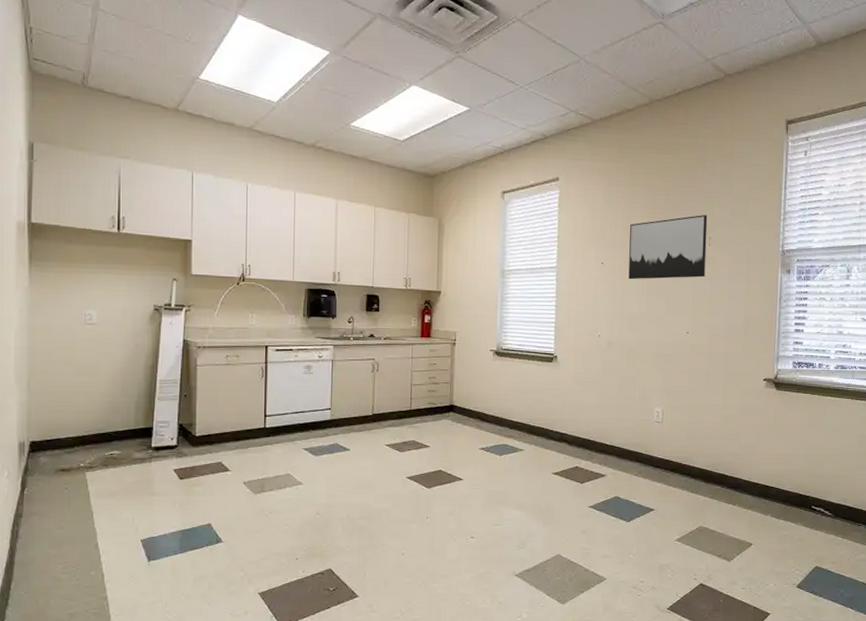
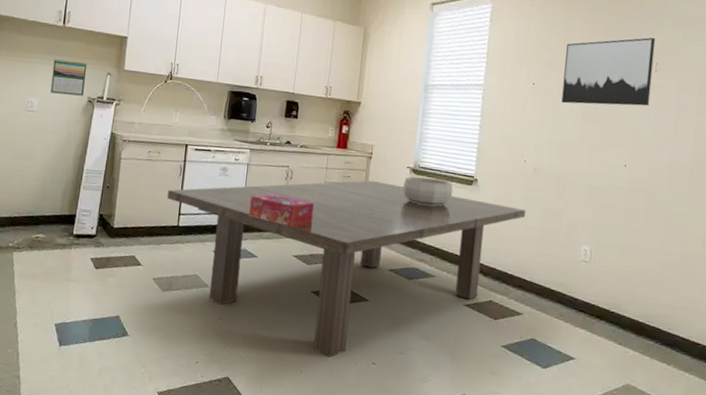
calendar: none [111,268,150,305] -> present [50,59,87,96]
dining table: none [251,366,603,537] -> present [167,180,526,358]
tissue box: none [337,387,403,417] -> present [248,193,315,227]
decorative bowl: none [488,358,535,385] -> present [403,176,453,207]

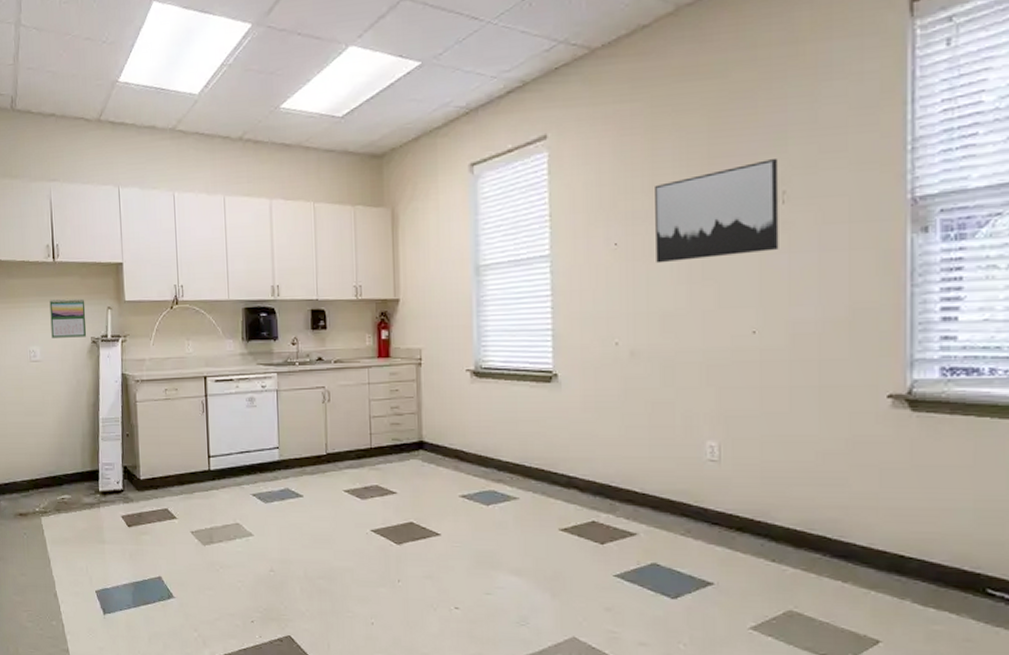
dining table: present [167,180,526,358] -> none [192,392,626,605]
tissue box: present [248,193,315,227] -> none [285,421,362,457]
decorative bowl: present [403,176,453,207] -> none [464,379,528,414]

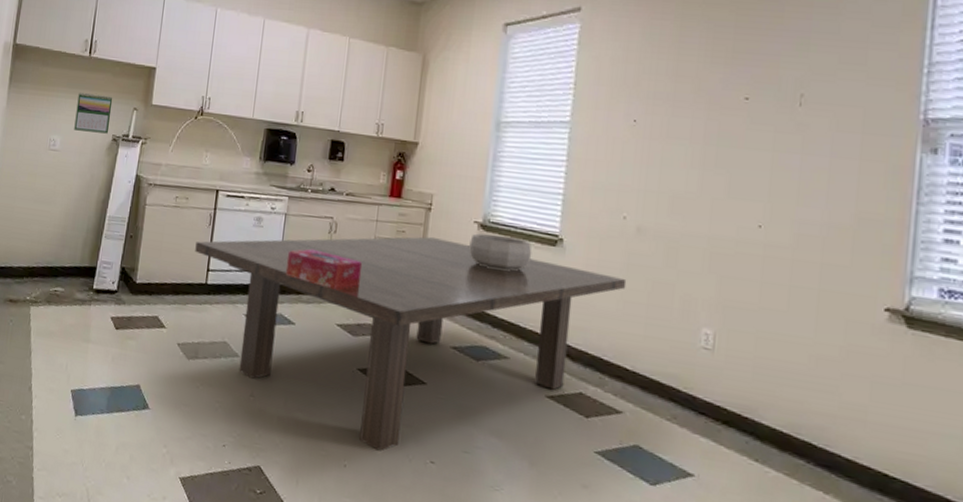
dining table: none [192,392,626,605] -> present [195,236,627,451]
tissue box: none [285,421,362,457] -> present [285,249,363,290]
decorative bowl: none [464,379,528,414] -> present [469,233,532,272]
wall art: present [655,159,779,264] -> none [672,62,800,150]

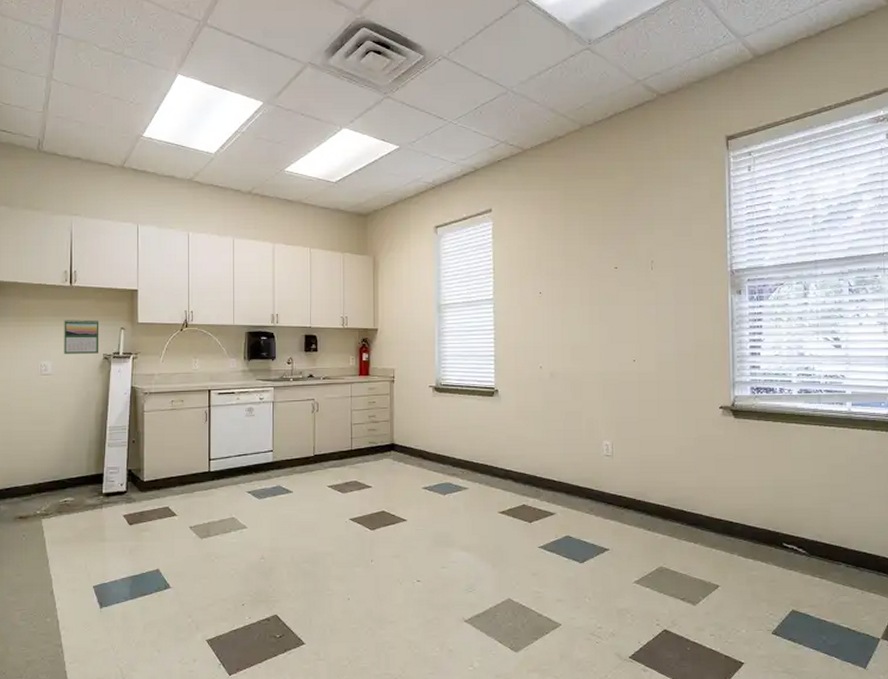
dining table: present [195,236,627,451] -> none [195,404,548,581]
tissue box: present [285,249,363,290] -> none [279,427,344,458]
decorative bowl: present [469,233,532,272] -> none [428,394,476,421]

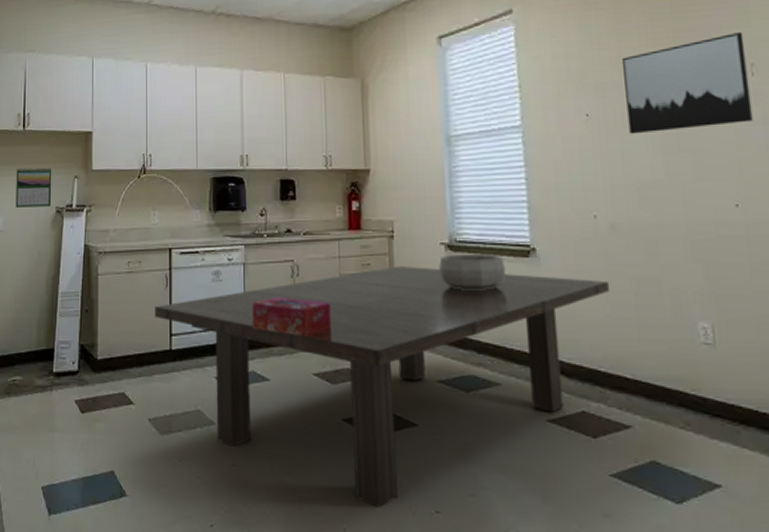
dining table: none [195,404,548,581] -> present [155,266,610,508]
tissue box: none [279,427,344,458] -> present [251,296,332,337]
decorative bowl: none [428,394,476,421] -> present [439,253,506,290]
wall art: none [567,238,650,308] -> present [623,33,753,135]

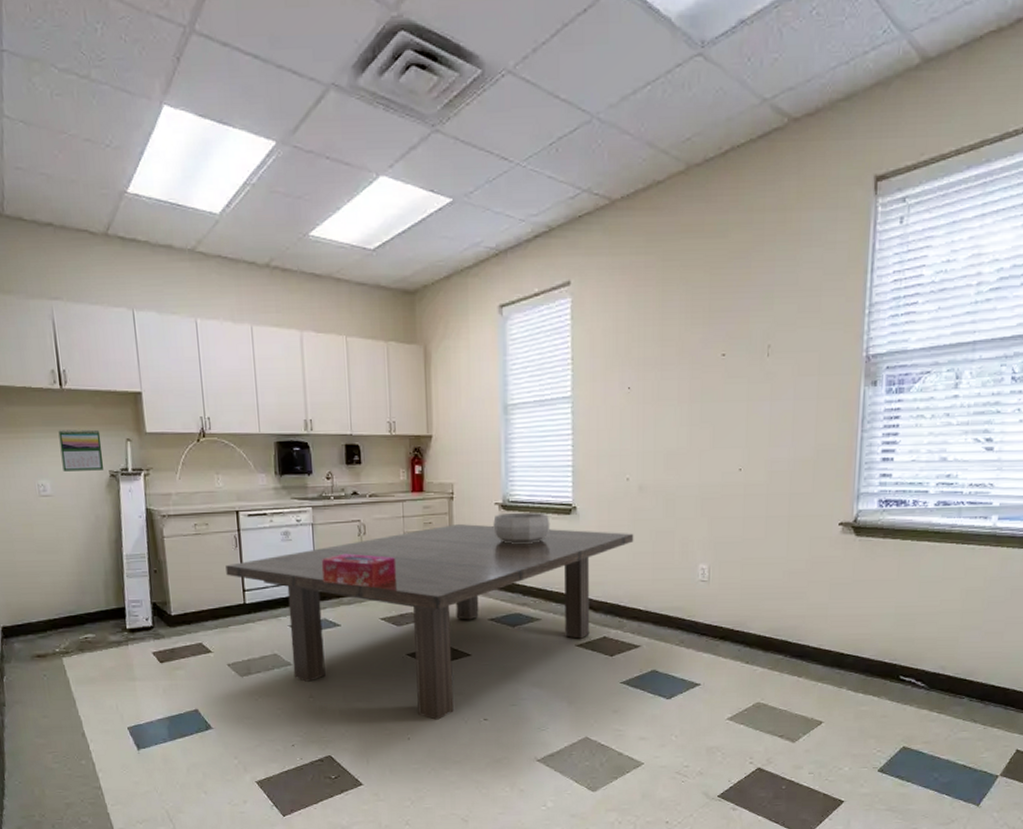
wall art: present [623,33,753,135] -> none [663,316,766,407]

